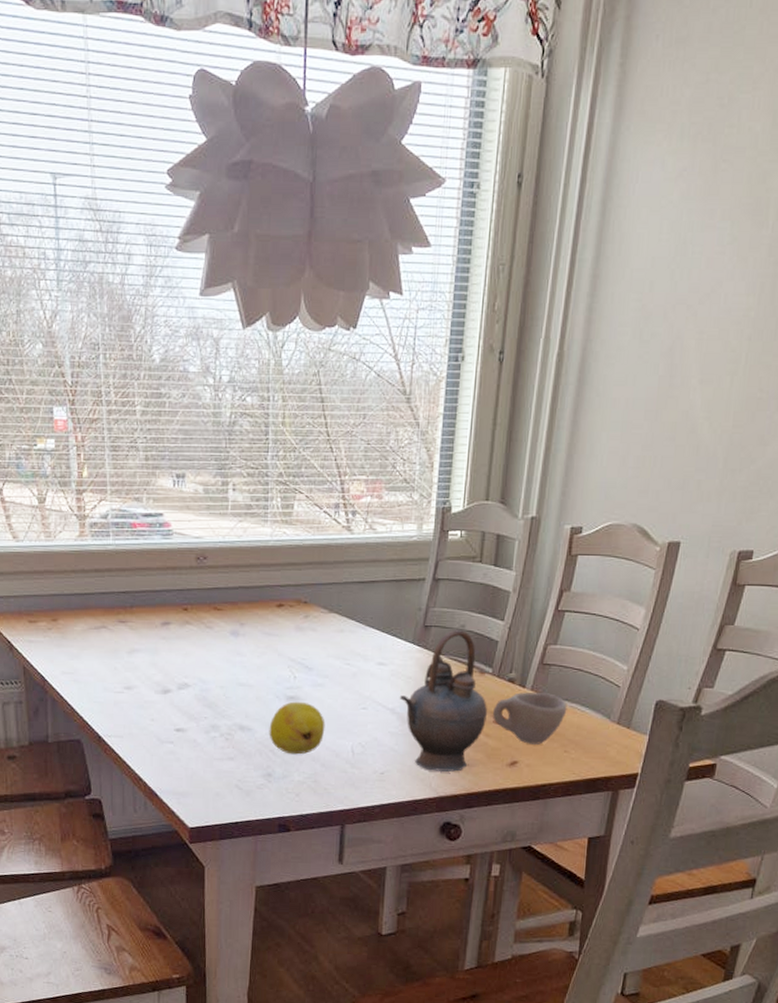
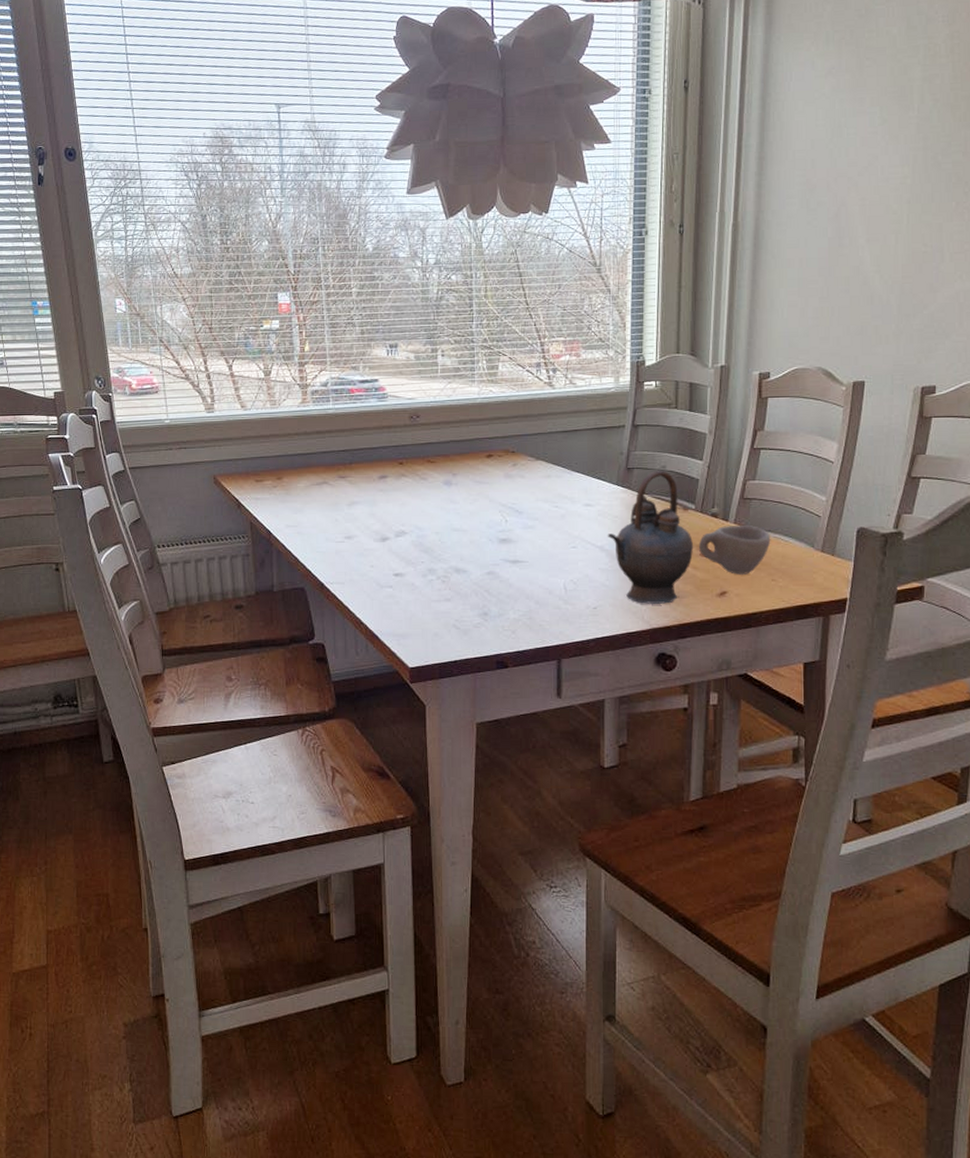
fruit: present [269,701,325,755] -> none [483,543,537,594]

